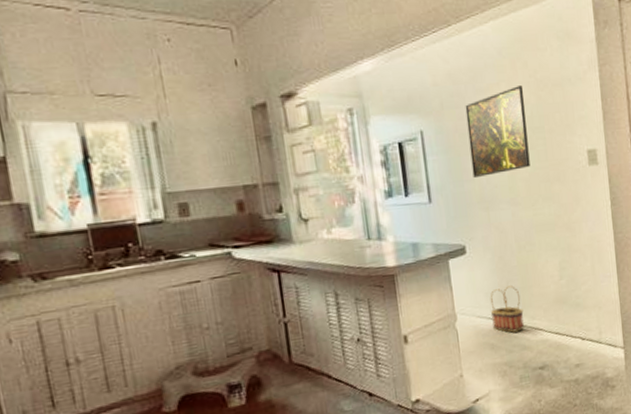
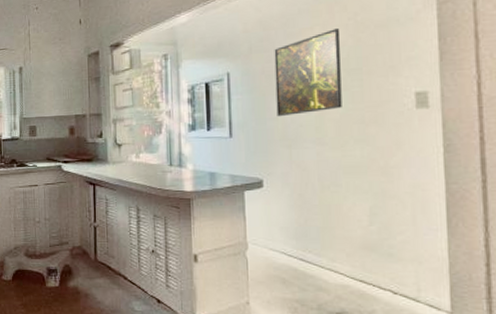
basket: present [490,285,524,333] -> none [284,224,322,271]

